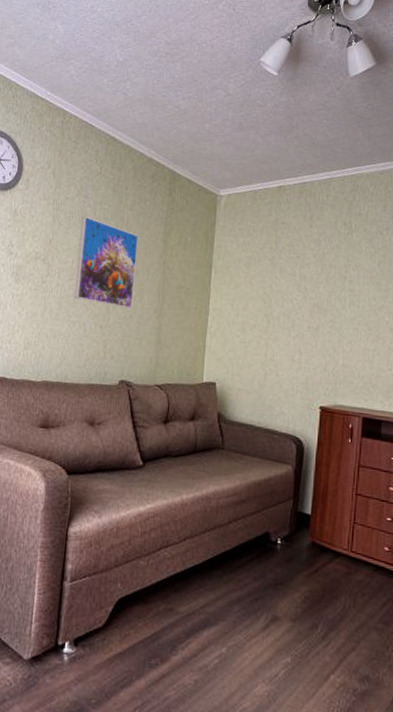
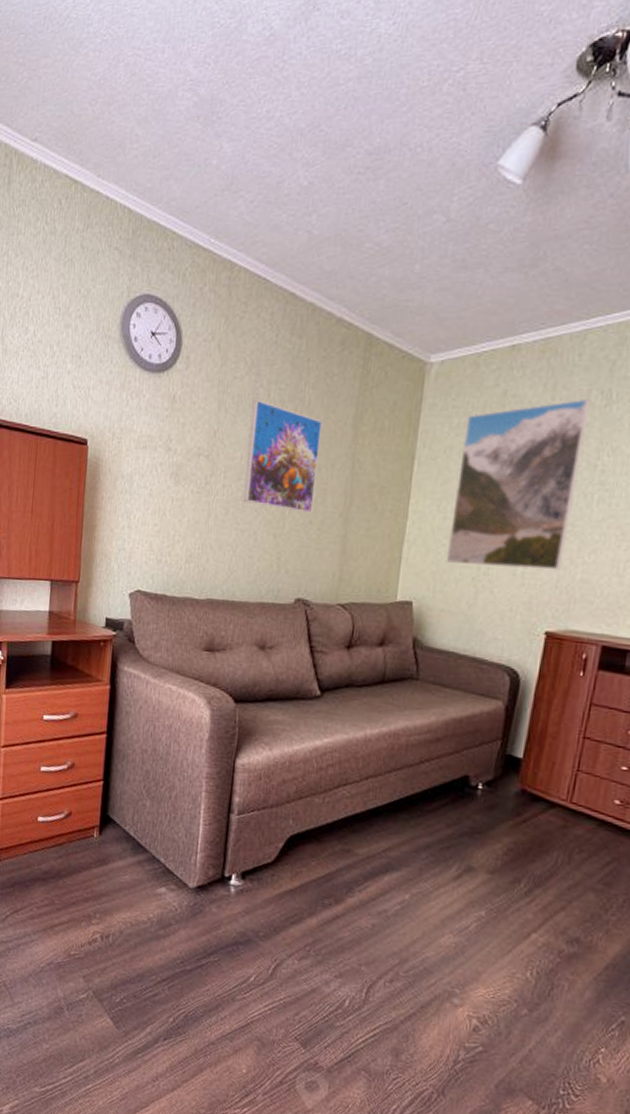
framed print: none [241,227,337,357] -> present [447,398,591,570]

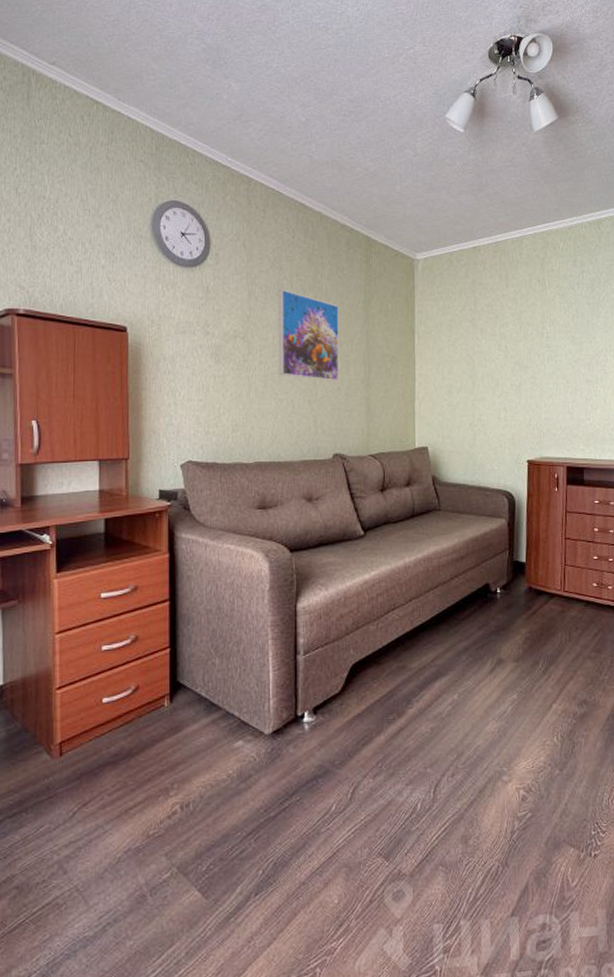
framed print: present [447,398,591,570] -> none [448,285,532,414]

